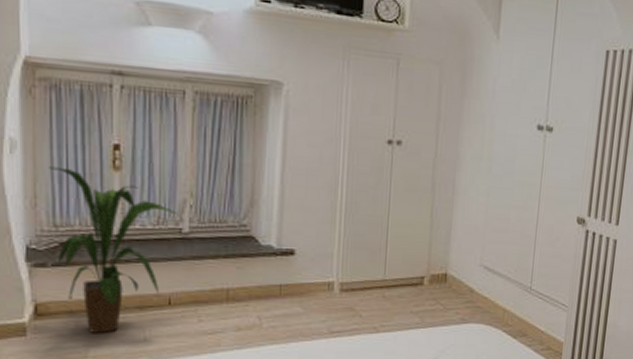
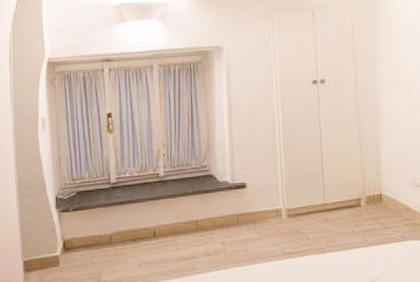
house plant: present [49,166,177,333] -> none [67,135,154,262]

